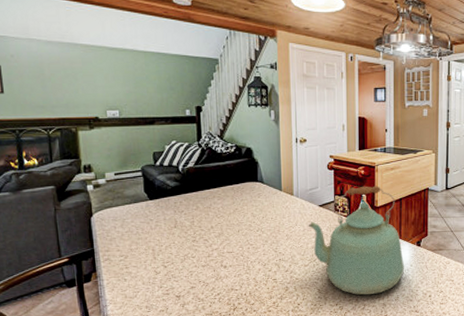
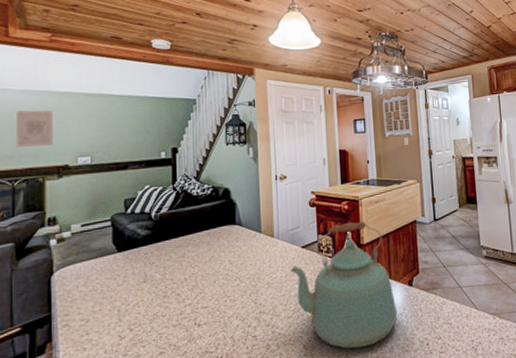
wall art: none [44,62,82,97] -> present [16,110,53,147]

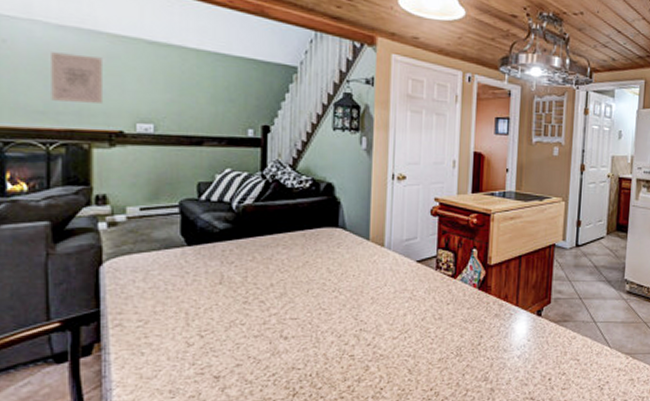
kettle: present [290,221,398,349] -> none [400,238,521,378]

